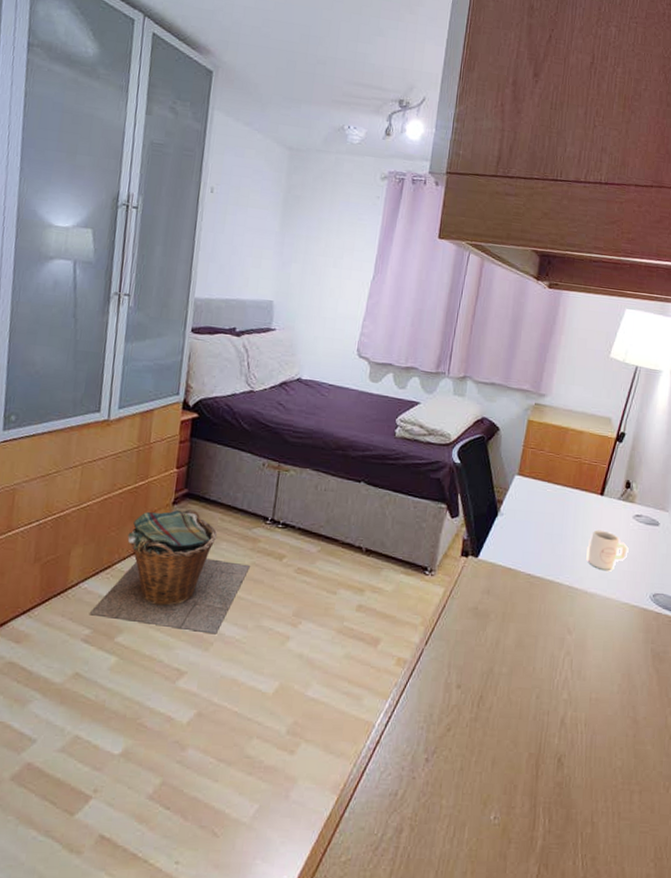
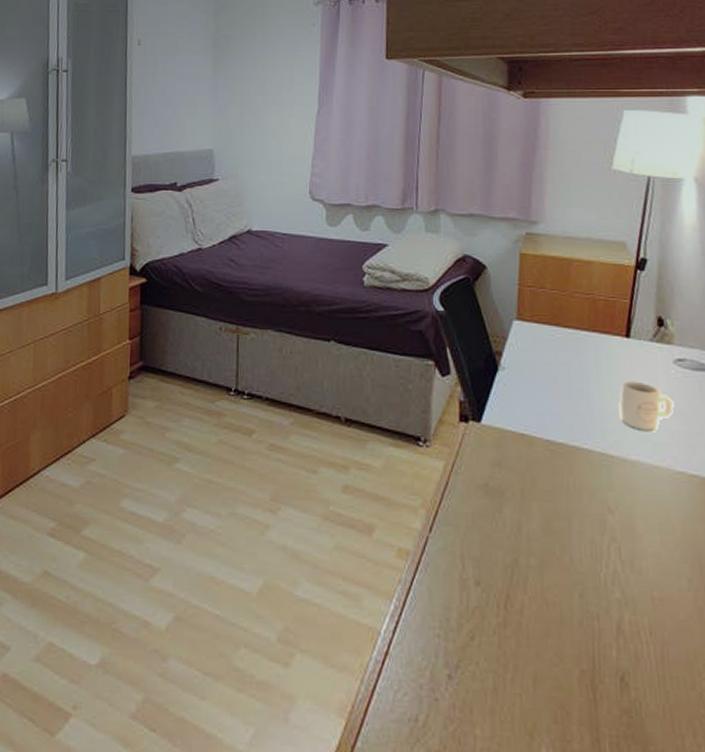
laundry basket: present [89,509,250,634] -> none [53,383,217,524]

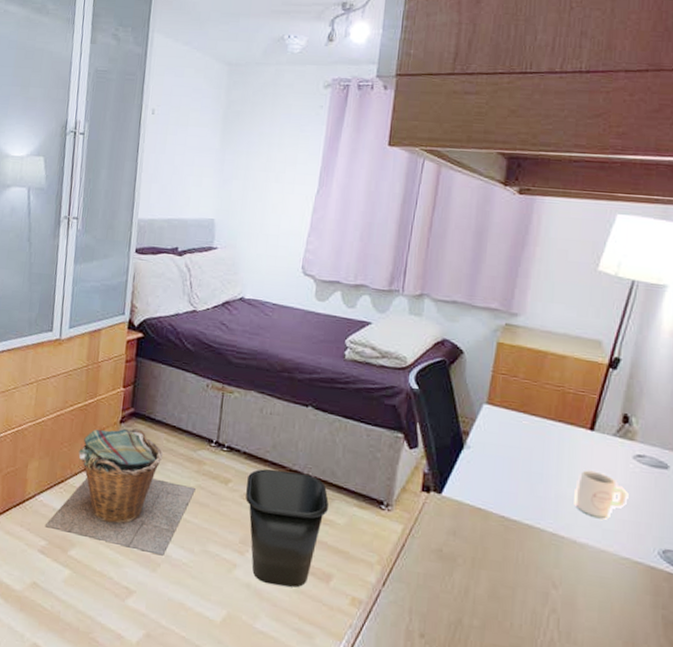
laundry basket: none [53,383,217,524] -> present [44,428,195,556]
waste bin: none [273,414,364,544] -> present [246,469,329,588]

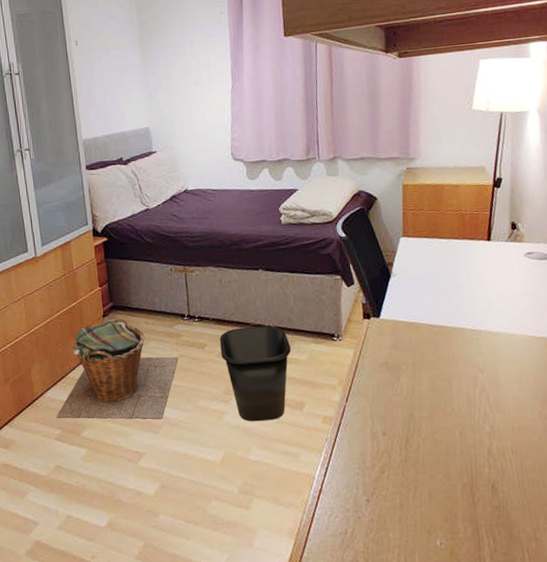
mug: present [577,470,627,518] -> none [485,272,524,309]

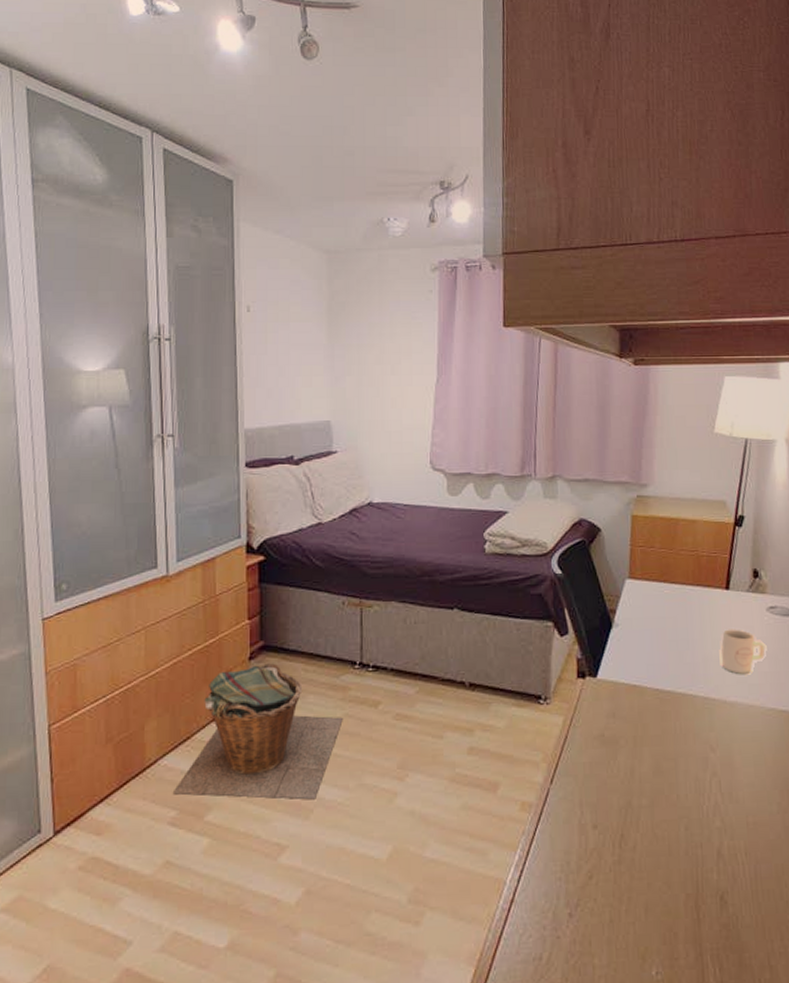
waste bin: present [220,325,292,421] -> none [398,681,488,806]
mug: none [485,272,524,309] -> present [721,629,766,674]

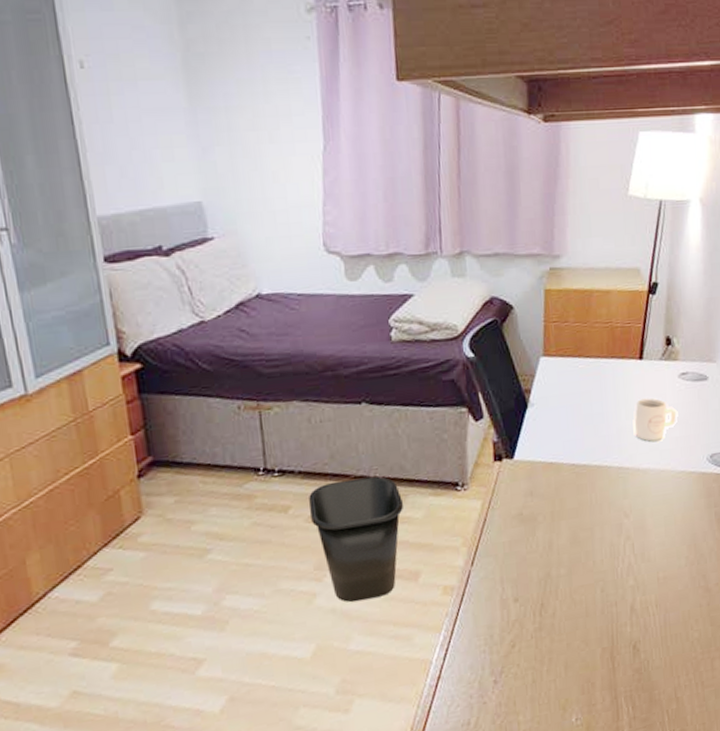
laundry basket: present [172,663,343,800] -> none [69,479,251,626]
waste bin: none [398,681,488,806] -> present [309,476,404,602]

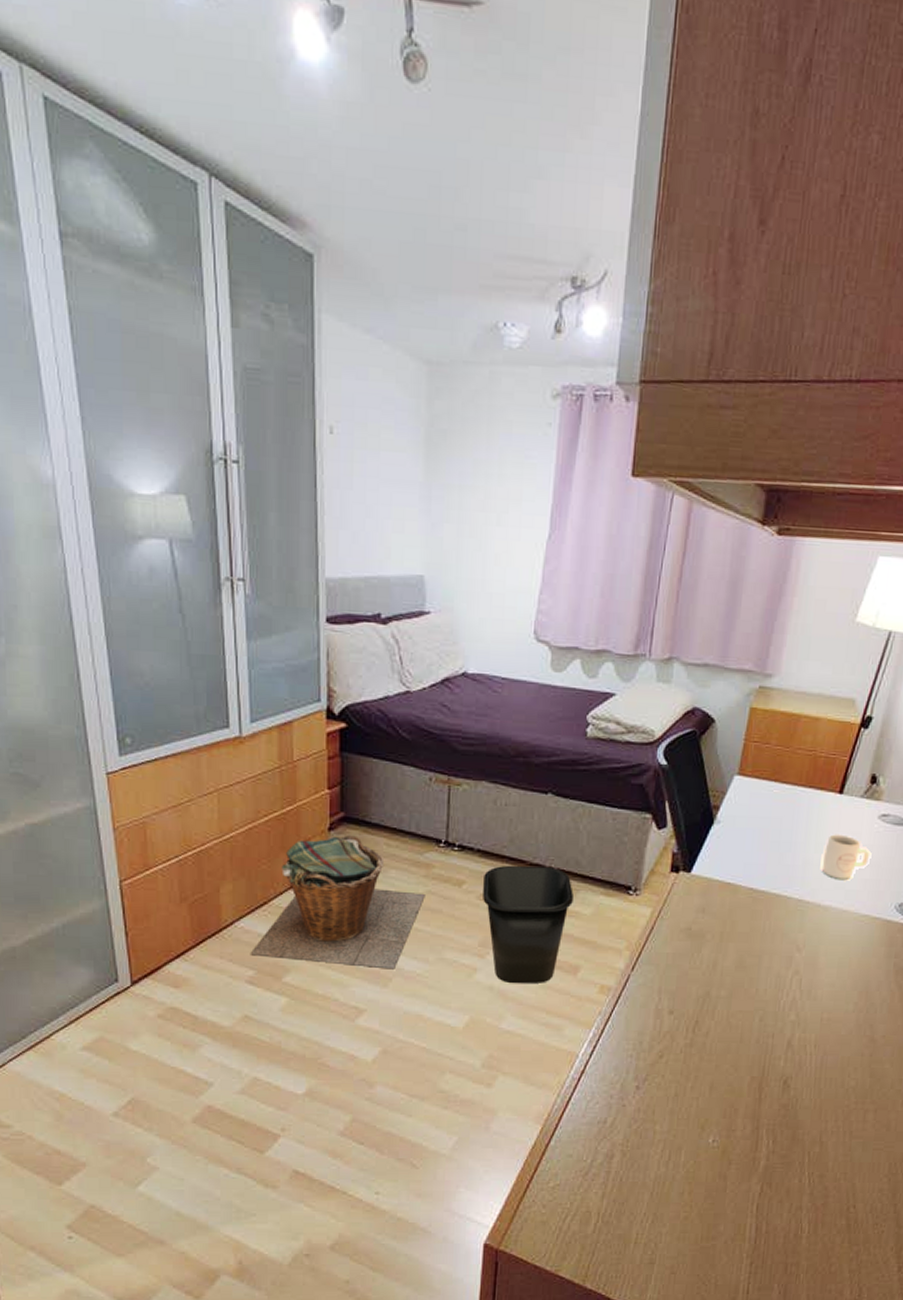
laundry basket: none [69,479,251,626] -> present [250,835,425,970]

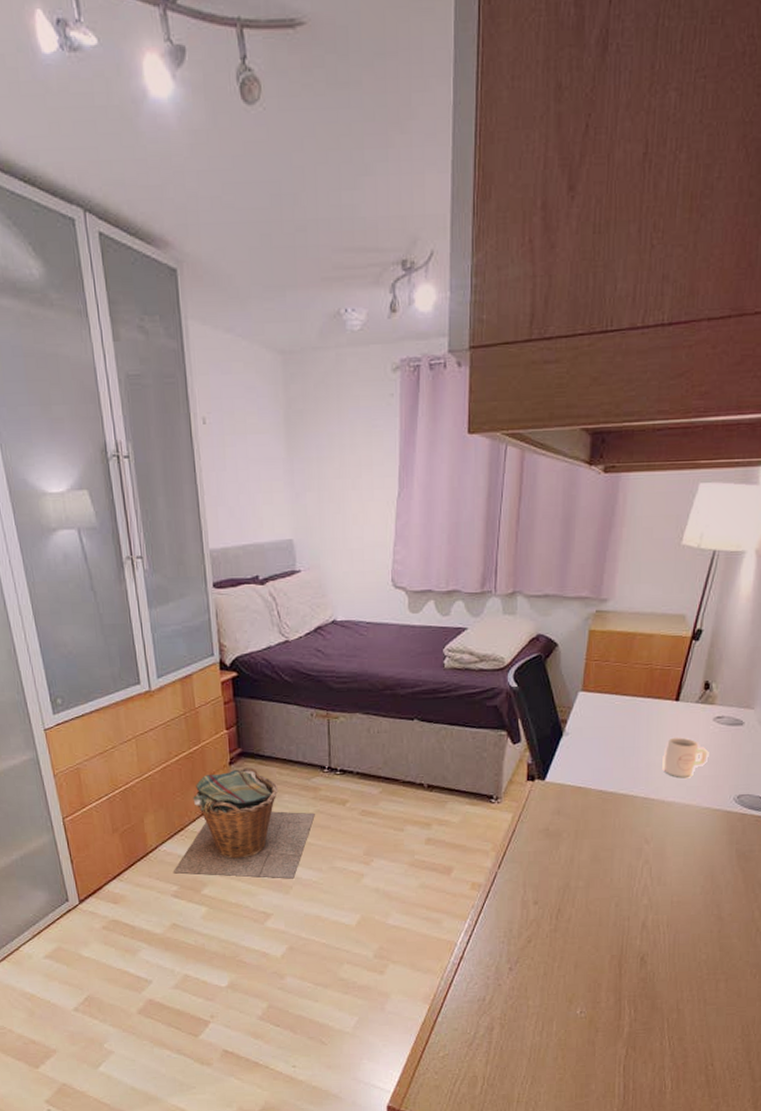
waste bin: present [483,865,574,983] -> none [364,783,444,885]

